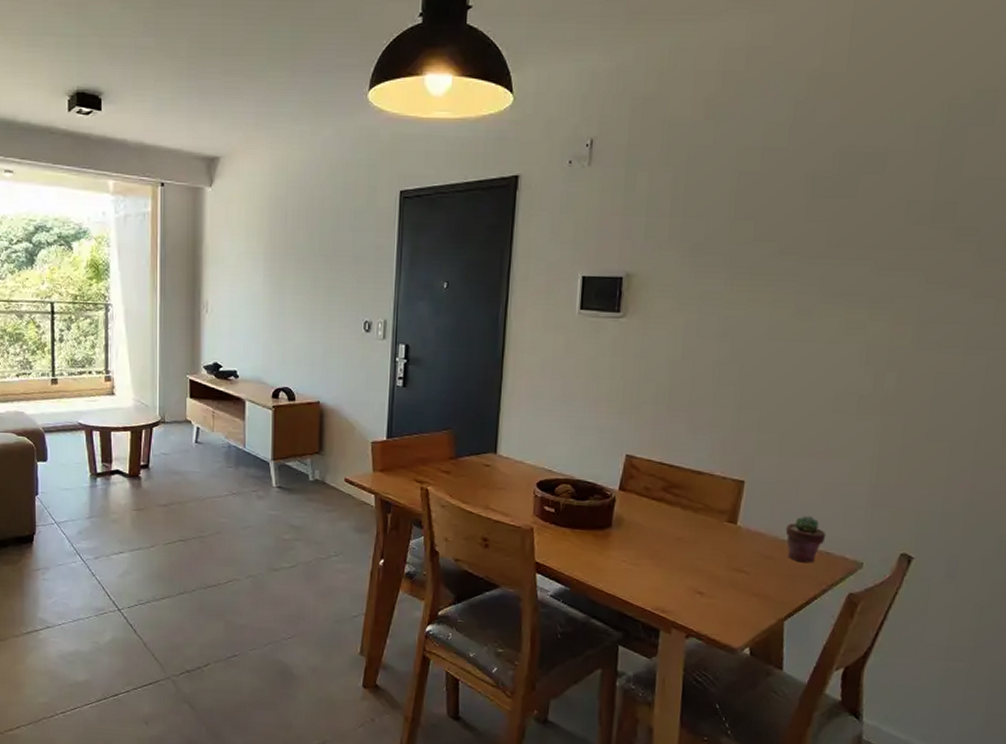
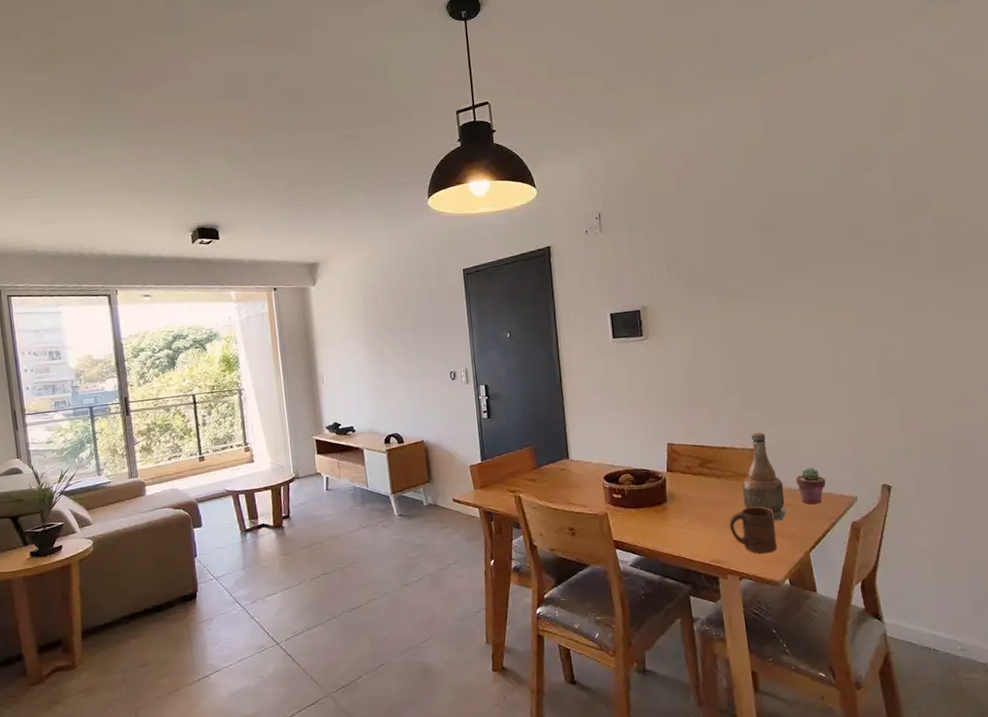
cup: none [686,552,748,613] -> present [729,506,777,554]
bottle: none [710,459,768,576] -> present [742,432,788,522]

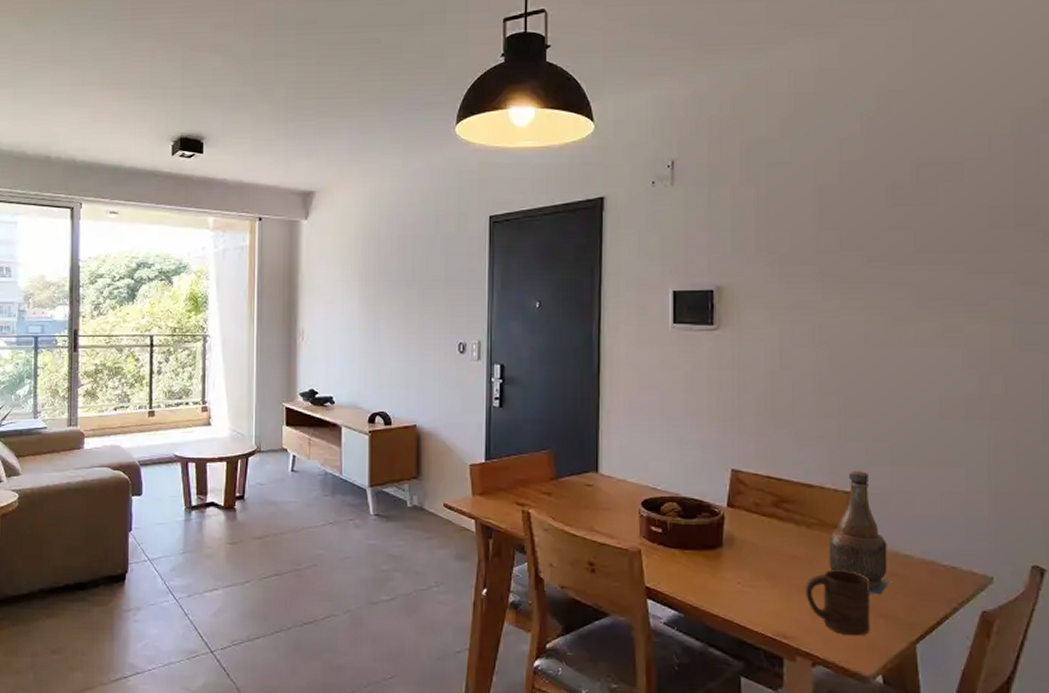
potted succulent: present [795,468,826,505] -> none [906,528,950,580]

